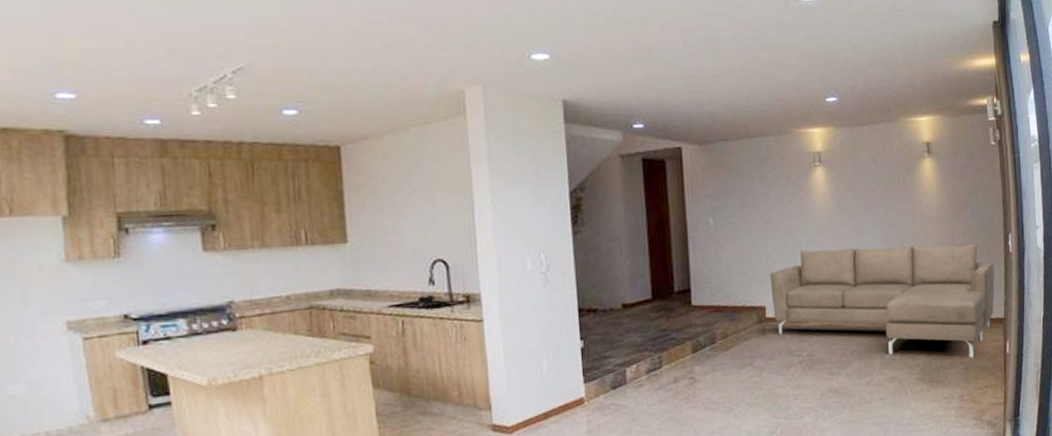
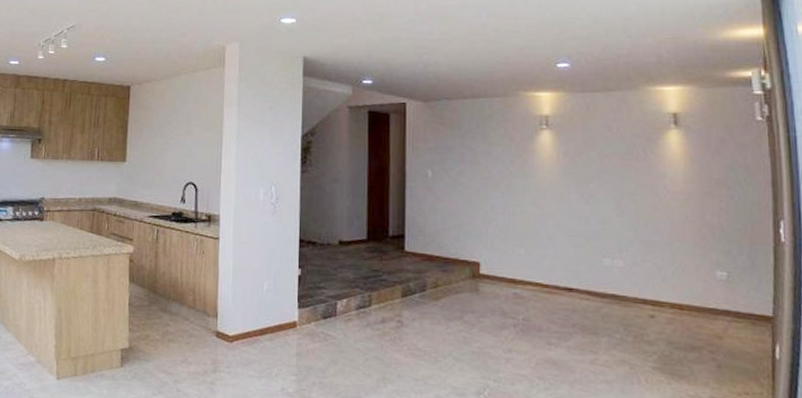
sofa: present [770,243,995,358] -> none [486,210,760,356]

